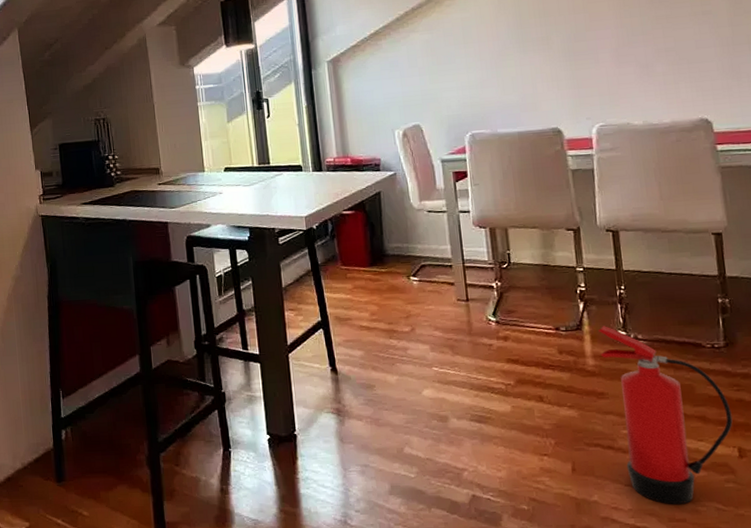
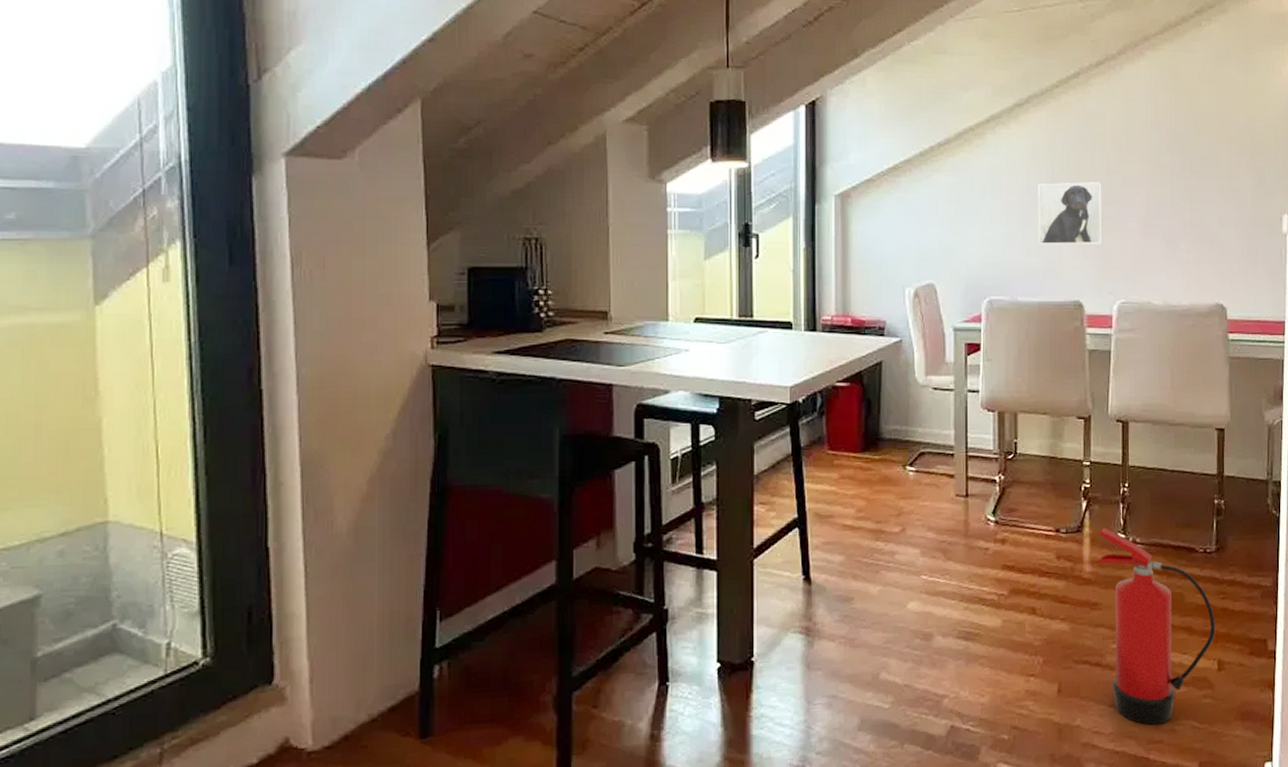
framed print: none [507,22,576,82] -> present [1038,182,1103,244]

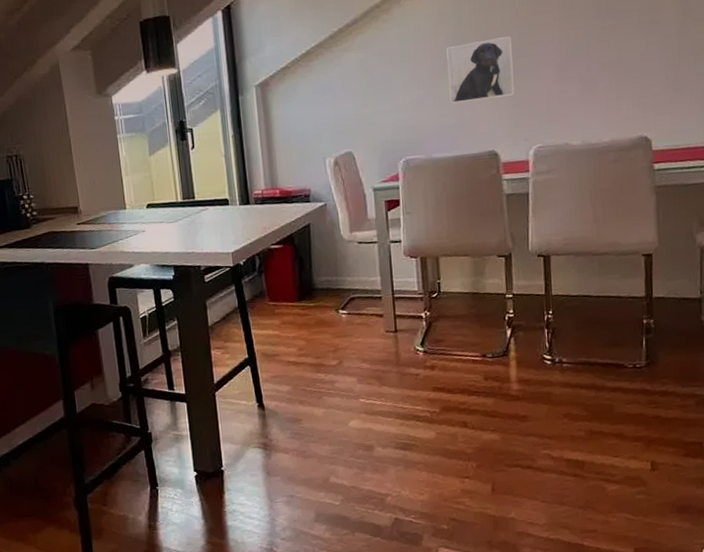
fire extinguisher: present [1098,528,1216,725] -> none [524,351,648,518]

